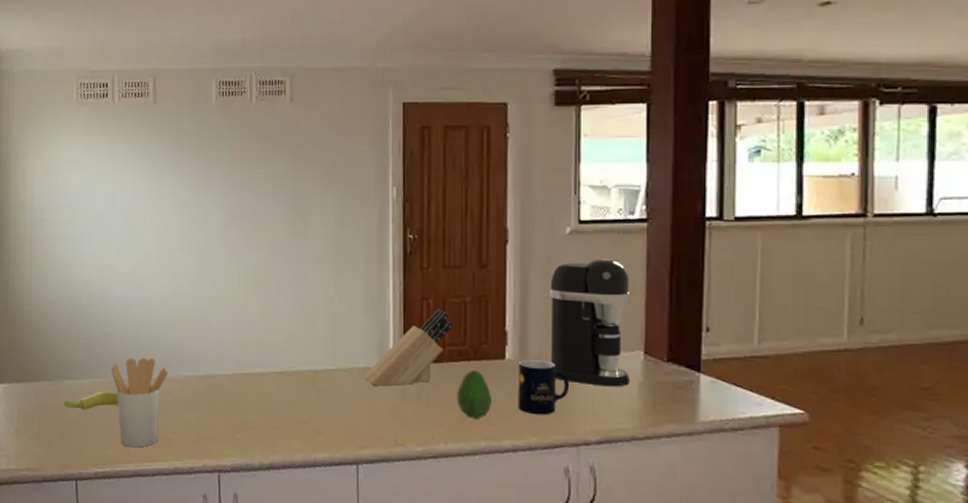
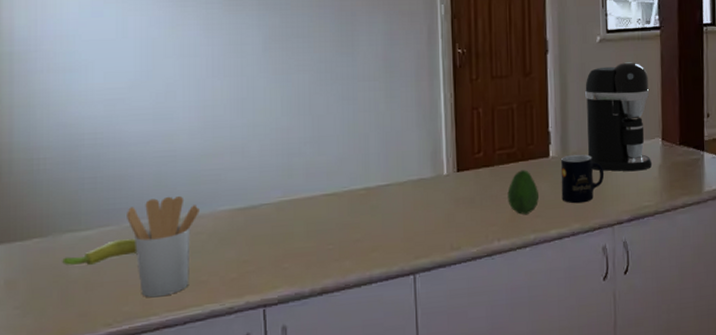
knife block: present [364,309,453,386] -> none [418,117,502,196]

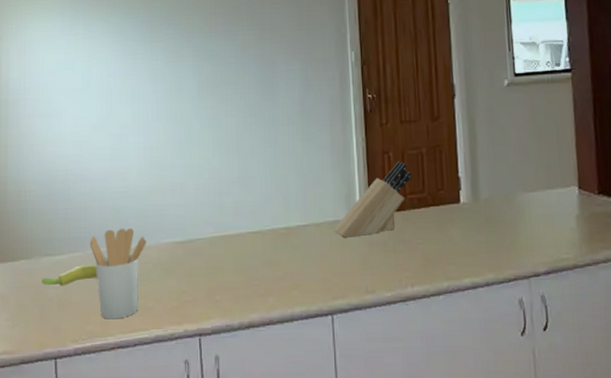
knife block: none [418,117,502,196] -> present [334,161,412,238]
fruit: present [507,170,539,215] -> none [419,215,451,262]
mug: present [560,154,605,204] -> none [471,200,518,252]
coffee maker: present [585,62,651,172] -> none [494,106,568,221]

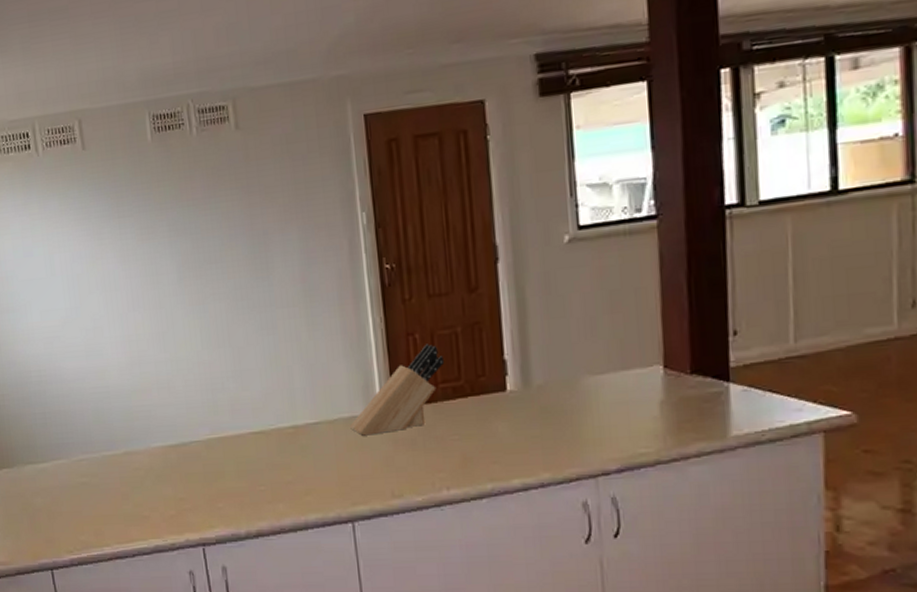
banana: present [41,265,98,286] -> none [27,472,87,495]
utensil holder: present [90,228,147,320] -> none [73,432,136,529]

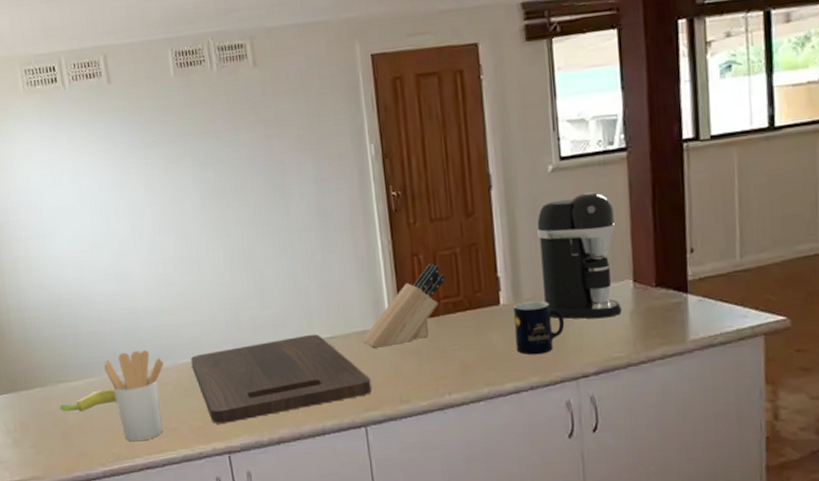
banana: none [27,472,87,495] -> present [60,389,118,412]
utensil holder: none [73,432,136,529] -> present [104,350,164,442]
cutting board: none [164,419,360,513] -> present [190,334,372,424]
mug: none [521,387,582,449] -> present [512,300,565,355]
coffee maker: none [550,265,649,409] -> present [537,192,621,319]

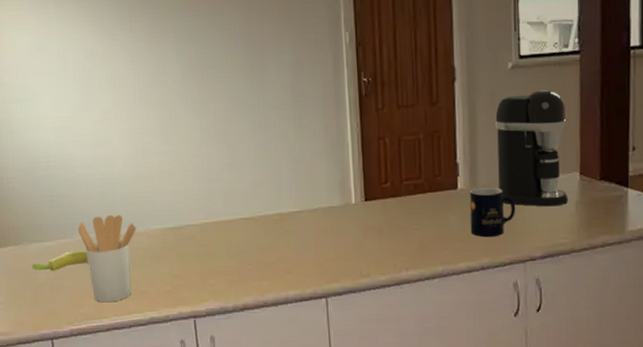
cutting board: present [190,334,372,424] -> none [163,207,334,289]
knife block: present [362,263,446,348] -> none [328,147,409,224]

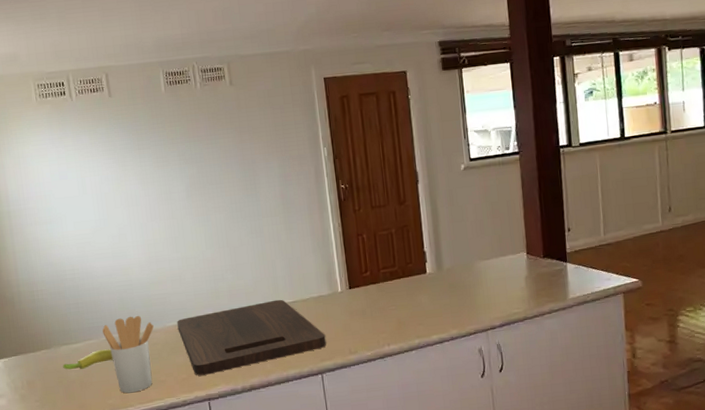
cutting board: none [163,207,334,289] -> present [177,299,326,376]
mug: present [469,187,516,238] -> none [436,269,476,313]
coffee maker: present [495,90,568,207] -> none [453,185,518,284]

